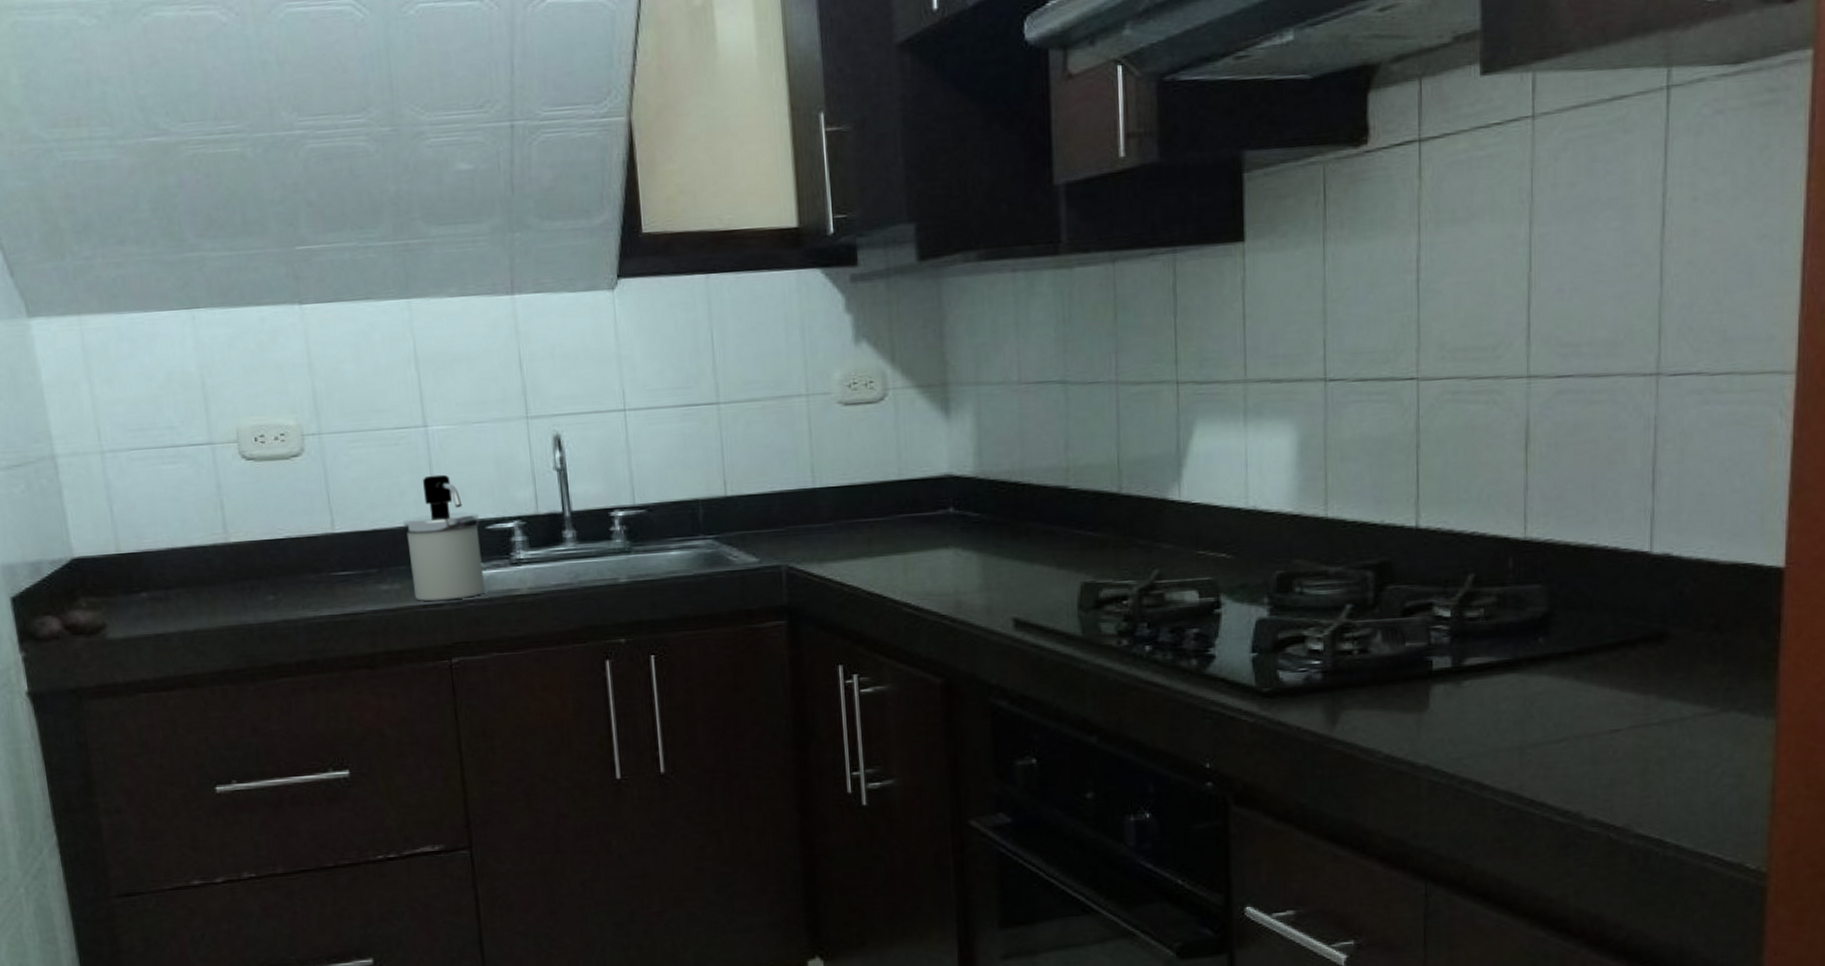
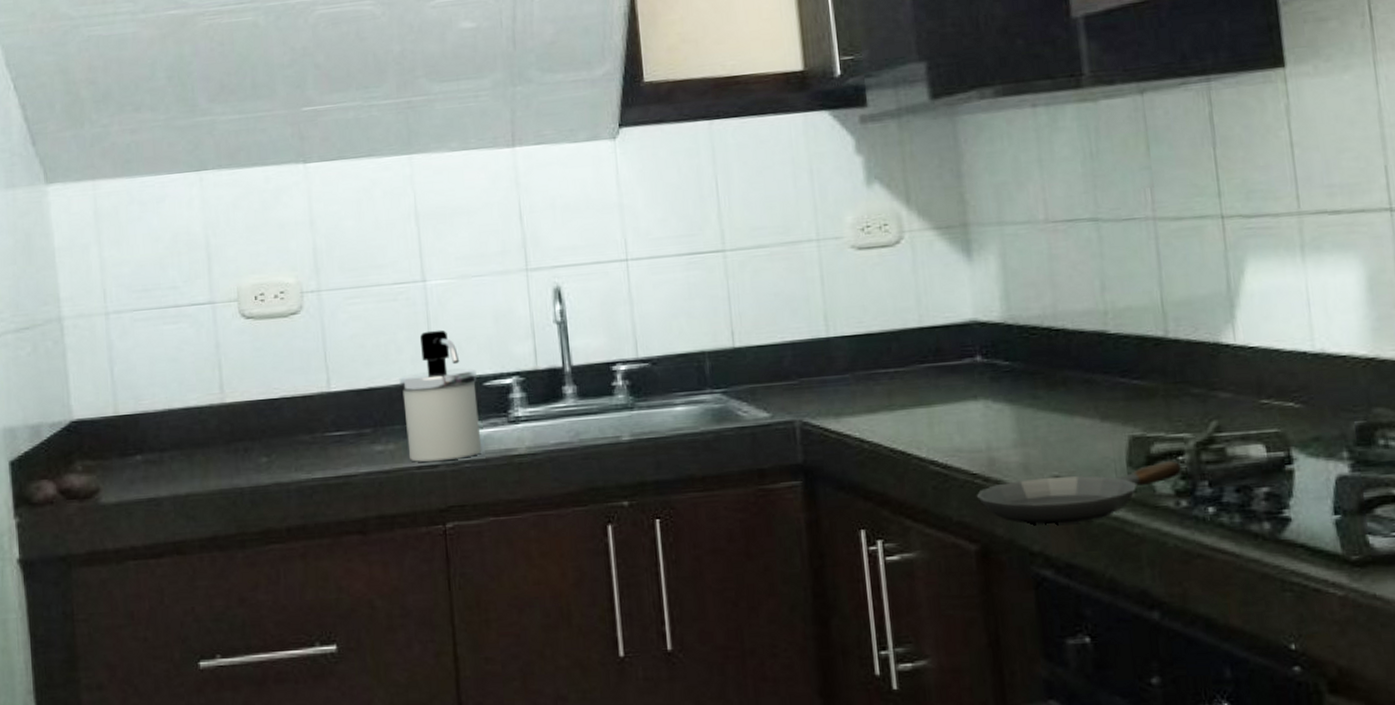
frying pan: none [944,605,1125,660] -> present [977,461,1181,524]

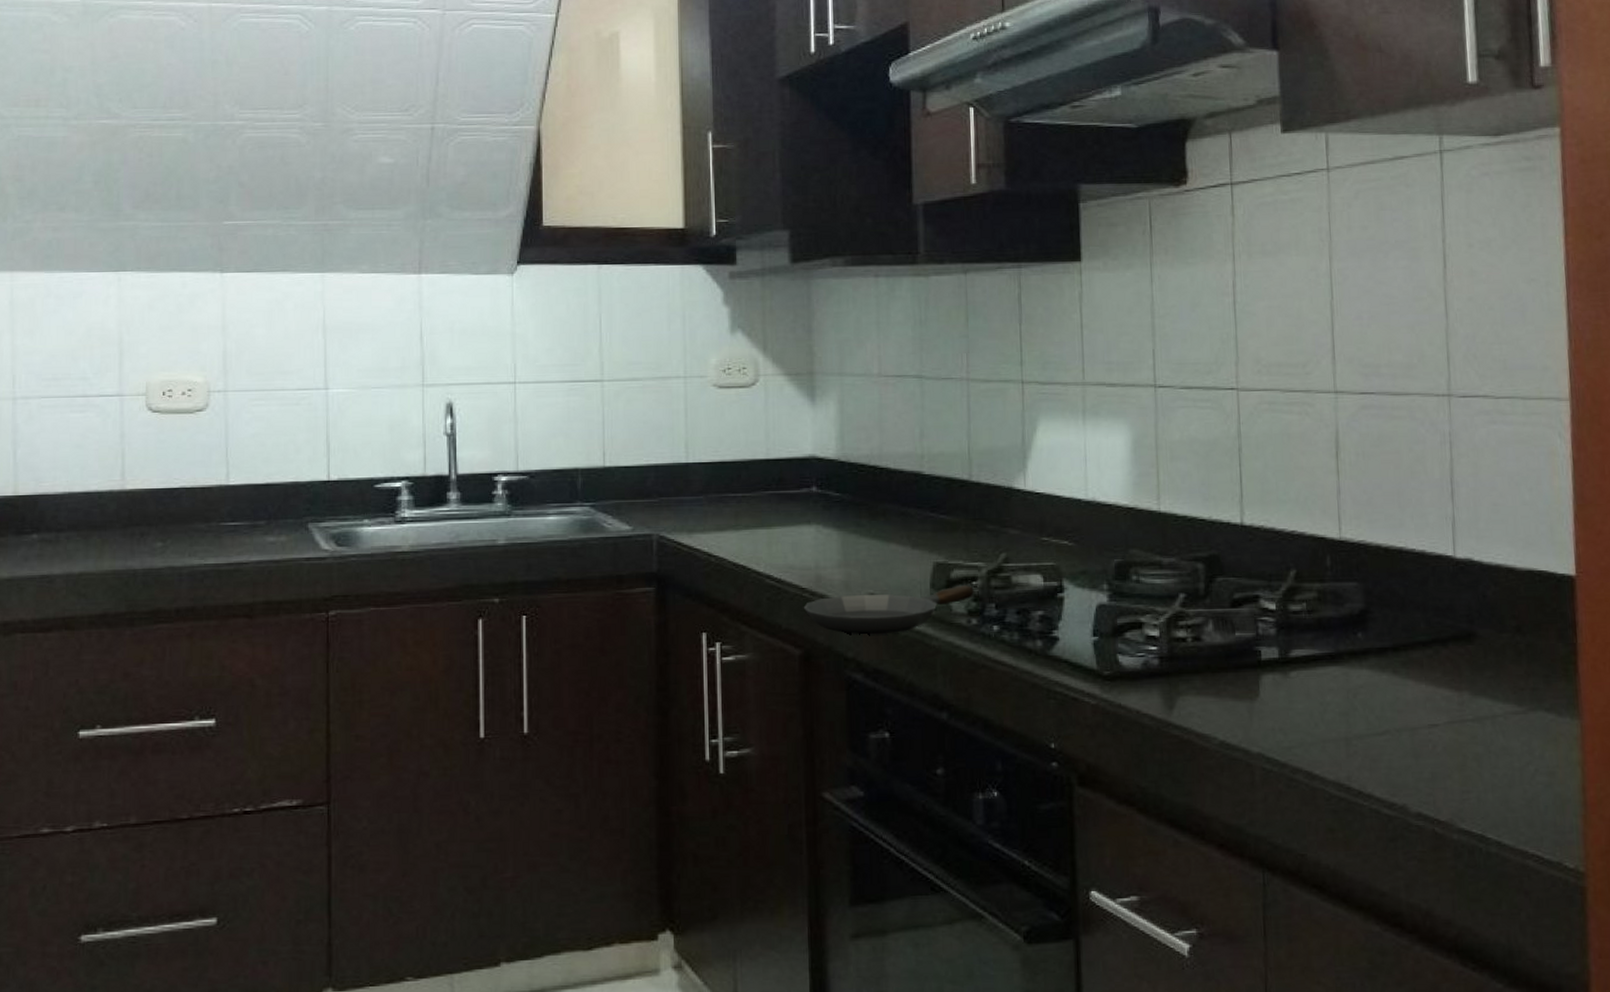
soap dispenser: present [399,329,482,463] -> none [295,434,369,555]

